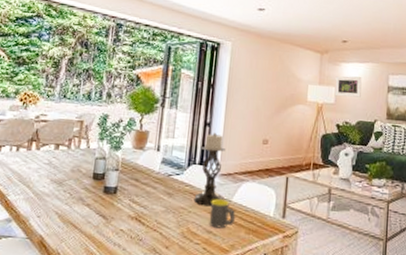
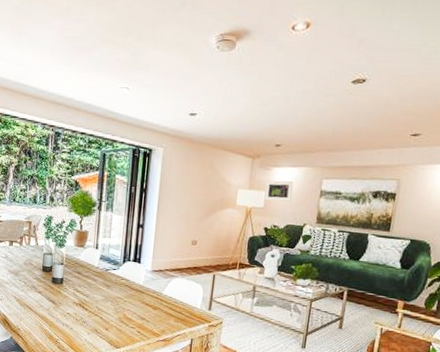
candle holder: present [194,133,225,207] -> none [129,234,157,298]
mug: present [209,199,236,229] -> none [142,291,166,316]

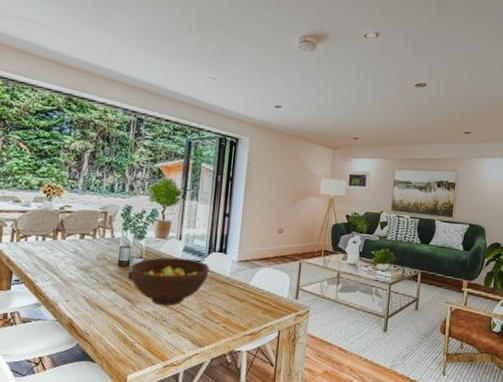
fruit bowl: none [53,265,125,309] -> present [130,257,210,306]

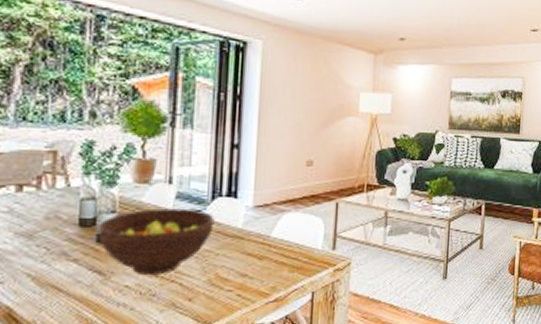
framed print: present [345,170,371,191] -> none [391,80,422,106]

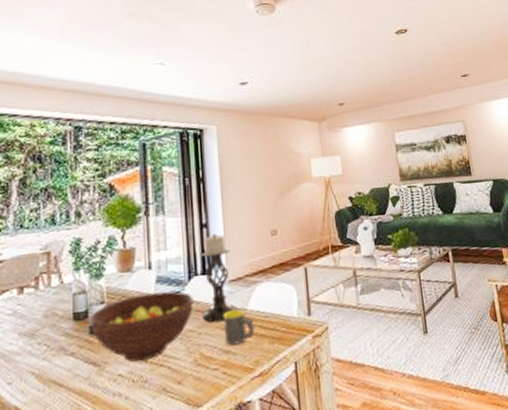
candle holder: none [222,156,261,246] -> present [200,234,238,323]
mug: none [243,236,277,270] -> present [223,309,255,346]

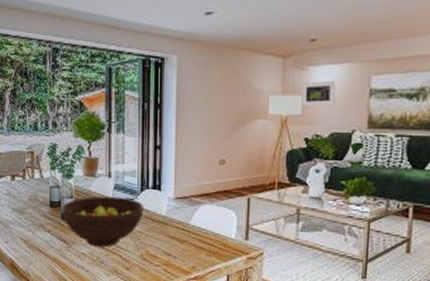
candle holder: present [200,234,238,323] -> none [150,156,182,230]
mug: present [223,309,255,346] -> none [167,222,195,251]
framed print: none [338,140,369,166] -> present [301,81,336,107]

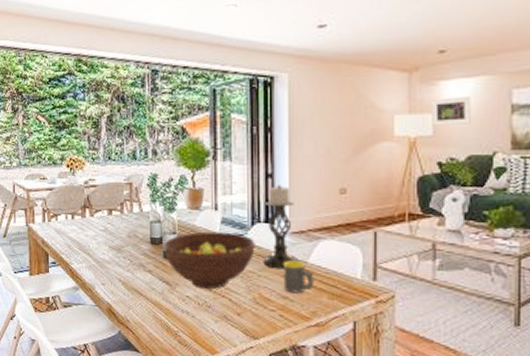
candle holder: none [150,156,182,230] -> present [263,185,299,270]
mug: none [167,222,195,251] -> present [283,261,315,294]

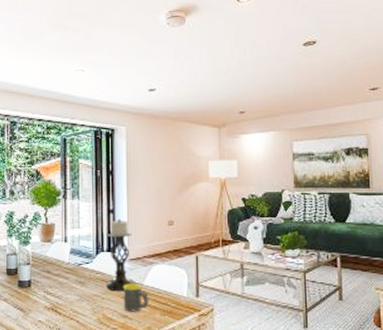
fruit bowl: present [164,231,255,290] -> none [19,261,99,314]
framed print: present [432,97,471,126] -> none [236,147,265,170]

